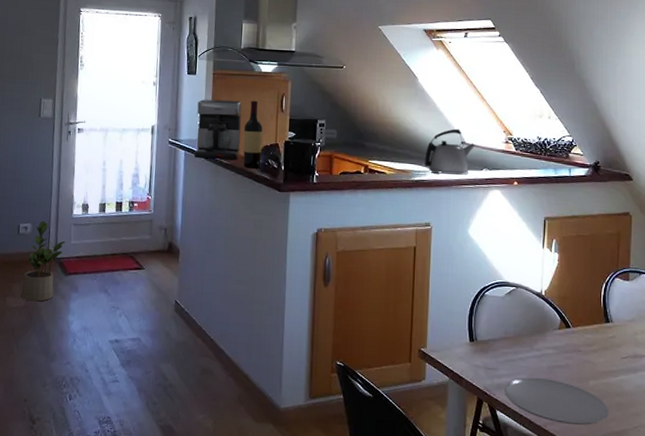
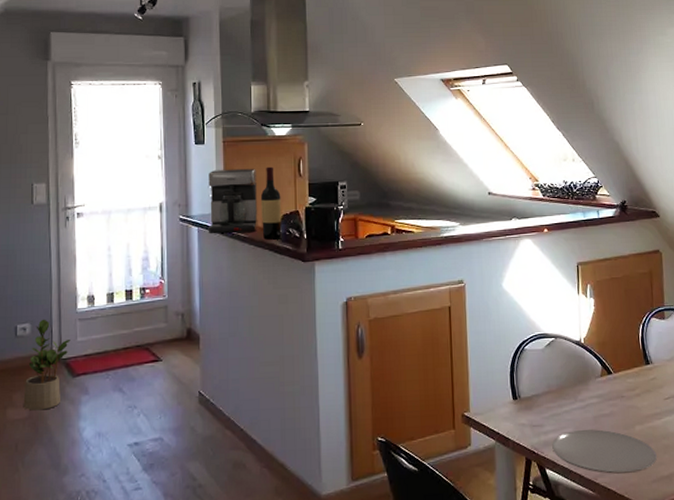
kettle: present [425,128,476,175] -> none [452,179,503,228]

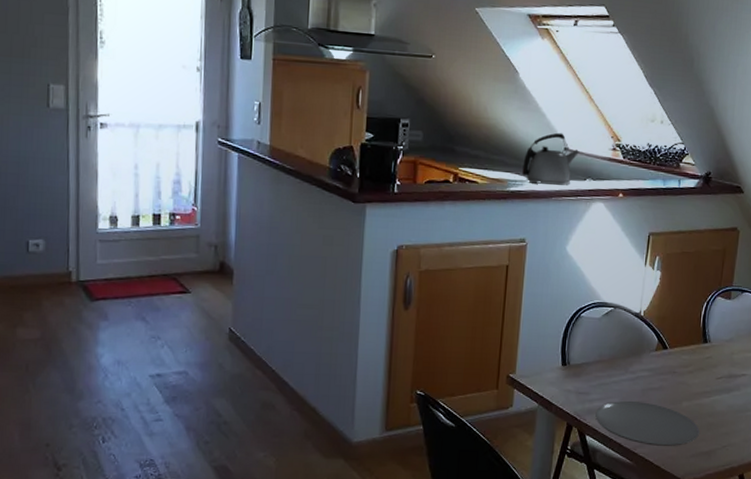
potted plant: present [23,319,71,411] -> none [35,236,89,332]
coffee maker: present [208,168,258,234] -> none [249,90,310,165]
wine bottle: present [260,166,282,241] -> none [310,93,335,177]
kettle: none [452,179,503,228] -> present [522,132,580,186]

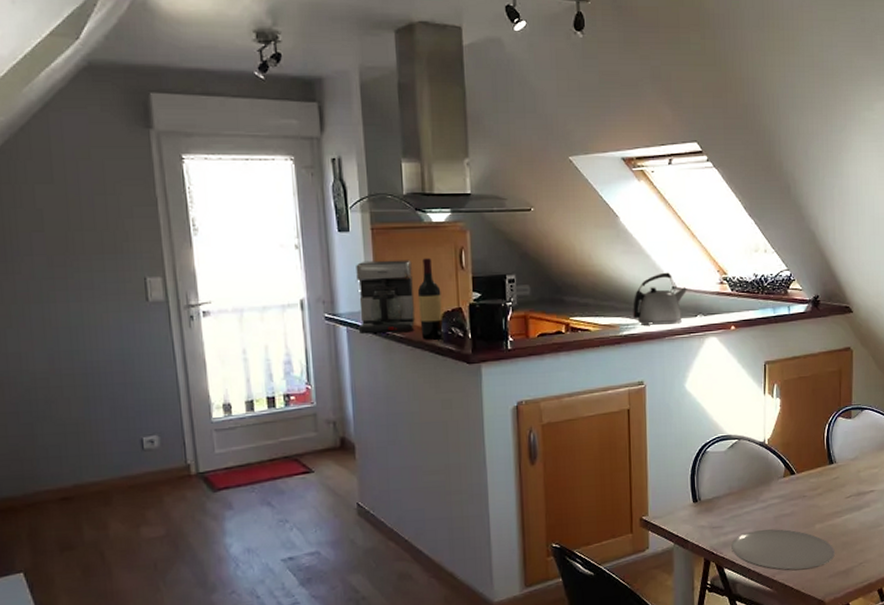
coffee maker: none [249,90,310,165] -> present [356,260,416,335]
wine bottle: none [310,93,335,177] -> present [417,258,443,341]

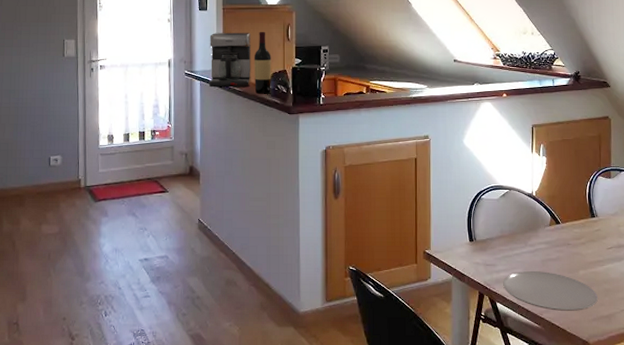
kettle: present [633,272,688,325] -> none [421,48,467,90]

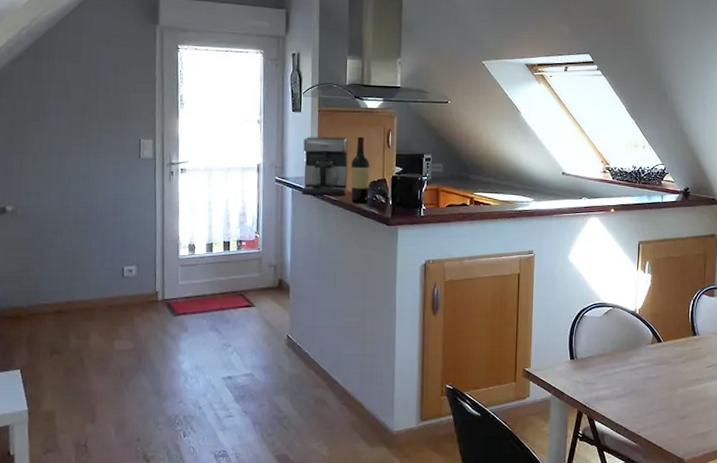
plate: present [503,271,598,311] -> none [602,390,695,429]

